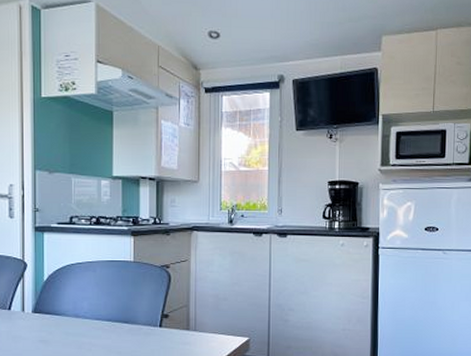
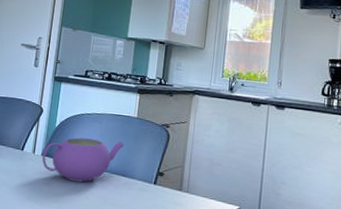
teapot: none [33,288,123,335] -> present [42,137,124,183]

